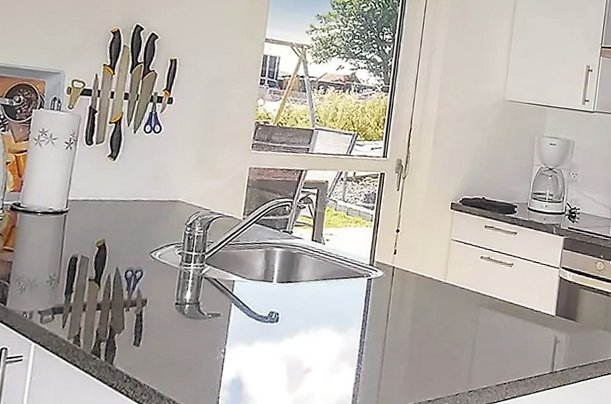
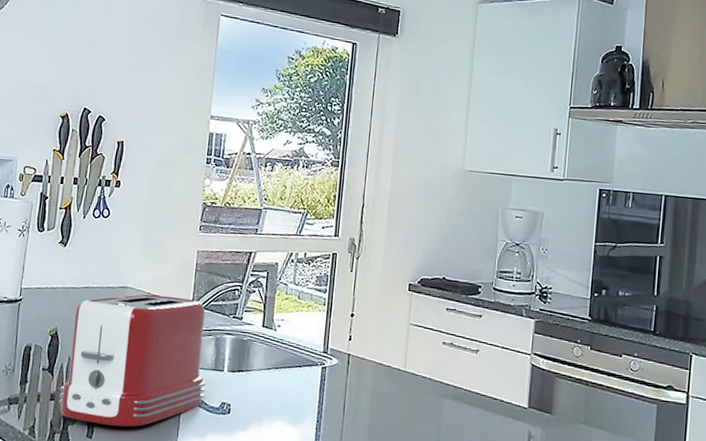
toaster: none [105,208,256,335] -> present [59,294,206,427]

